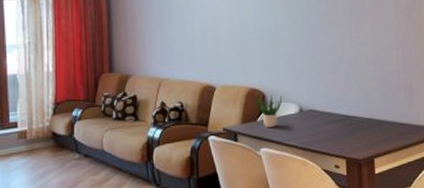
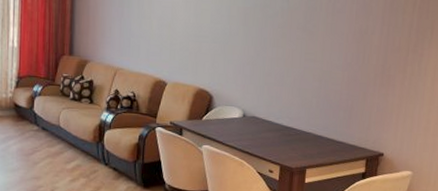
potted plant: present [254,92,283,127] -> none [202,93,229,127]

